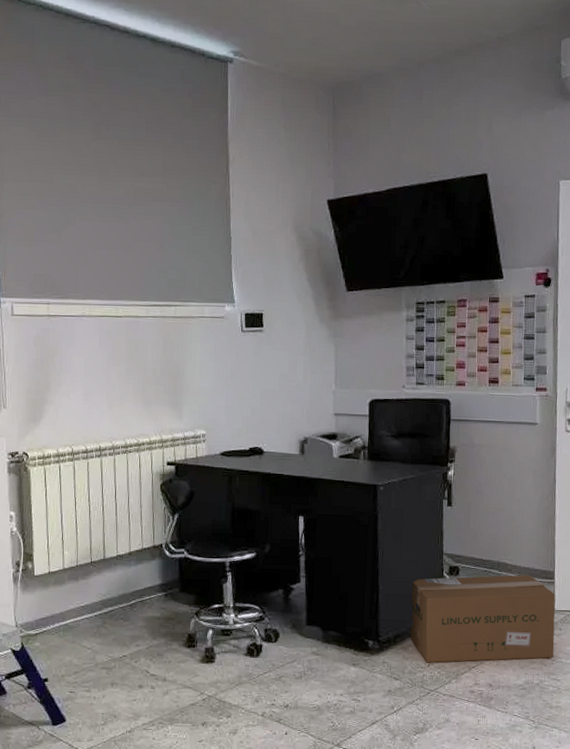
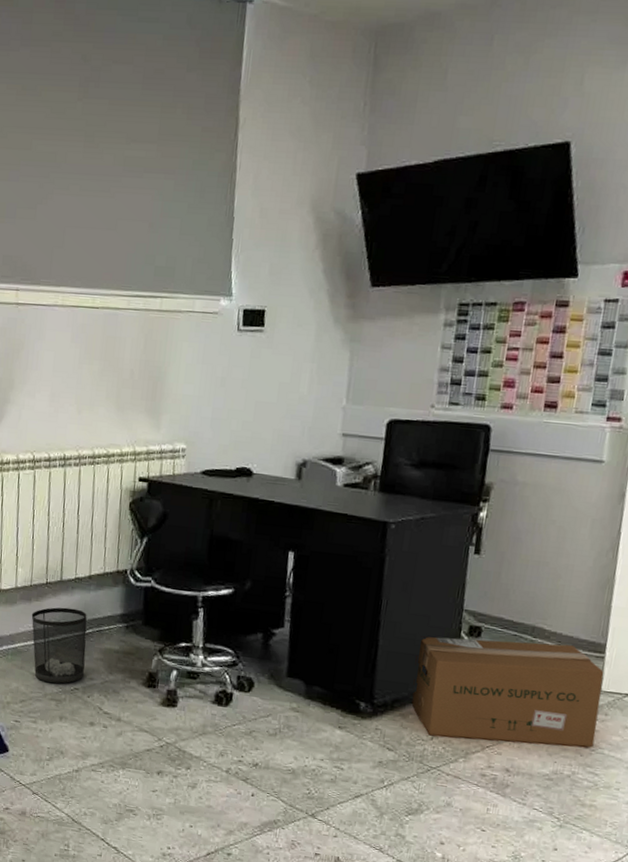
waste bin: none [79,583,131,654] -> present [31,607,87,684]

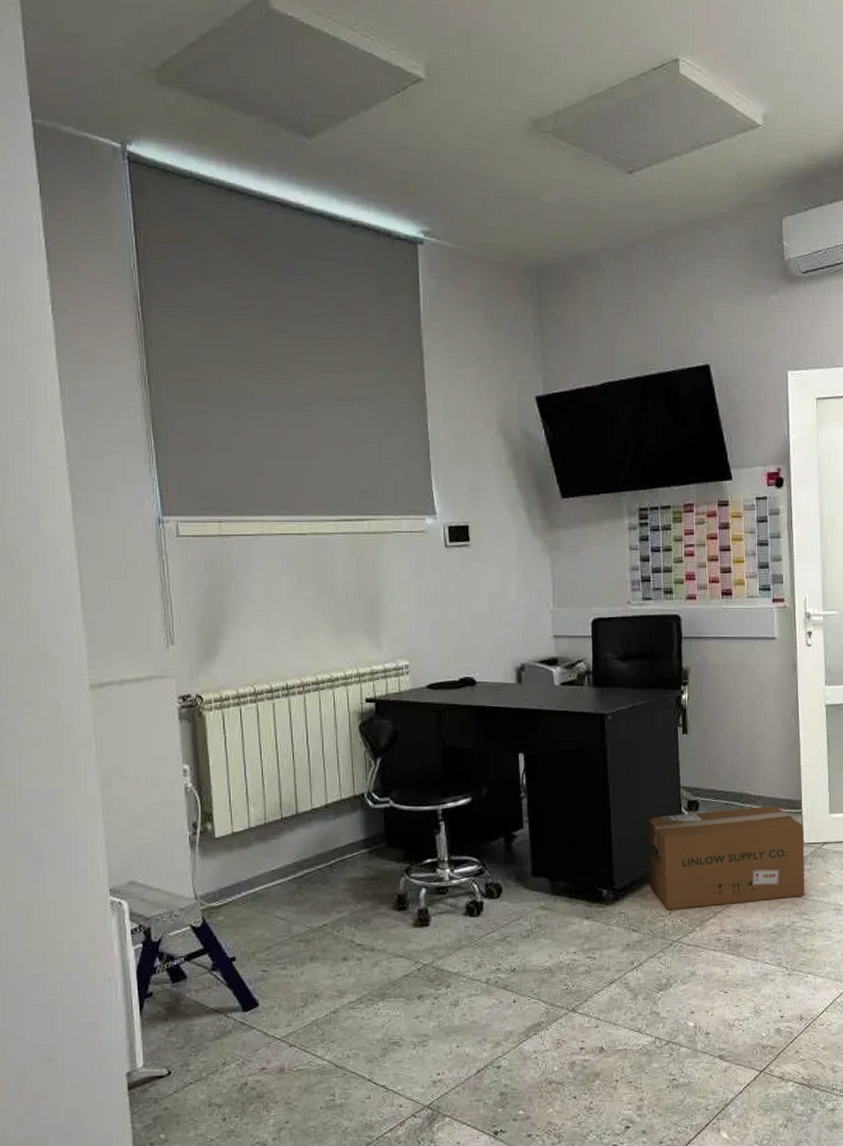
waste bin: present [31,607,87,684] -> none [269,841,331,924]

